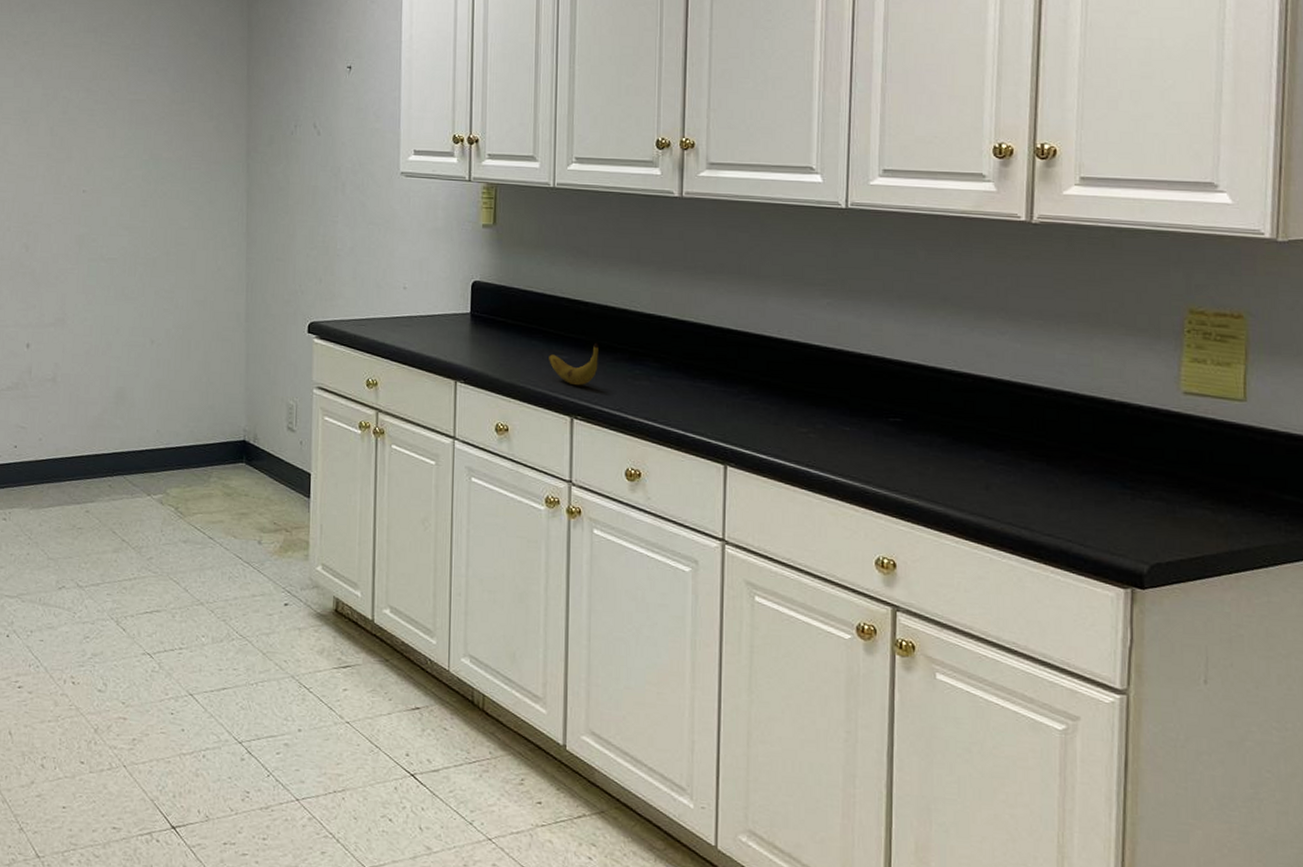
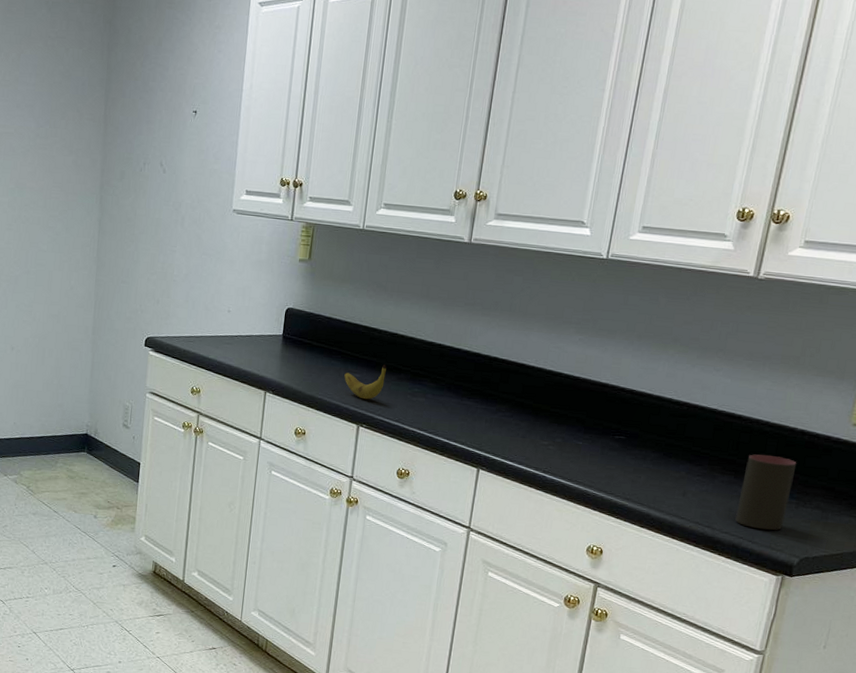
cup: none [1057,434,1123,530] -> present [735,454,797,531]

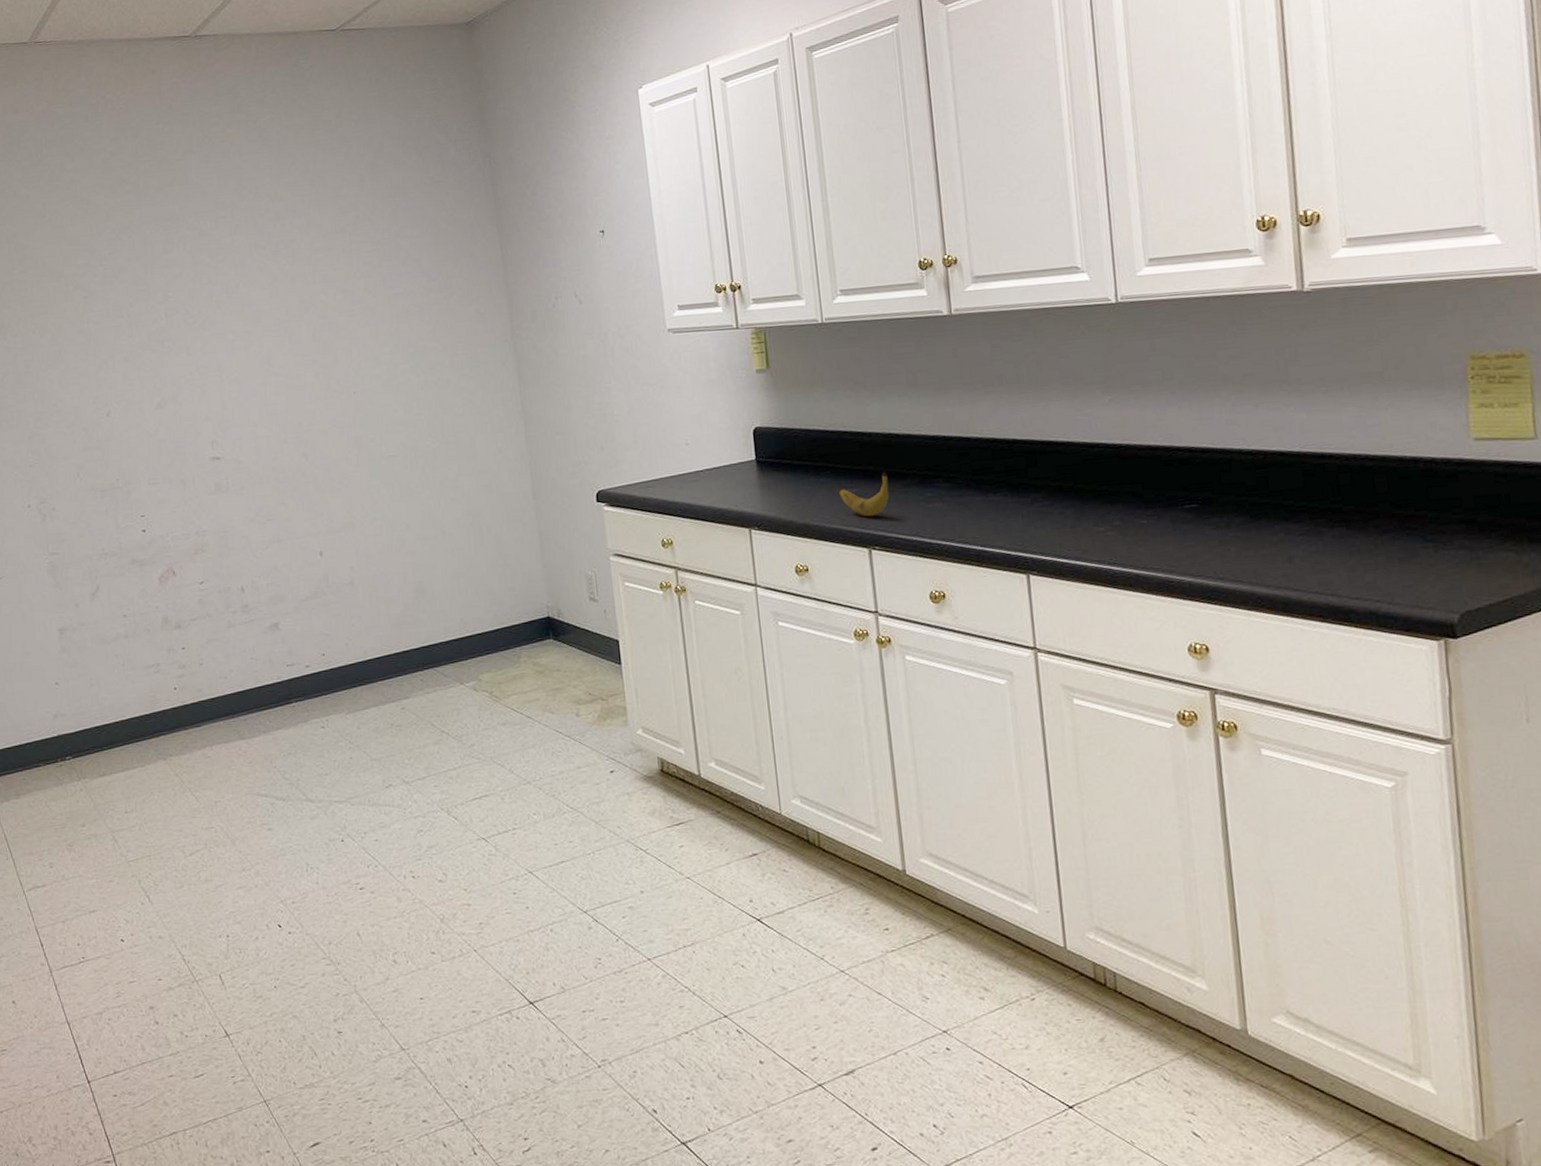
cup: present [735,454,797,531] -> none [1356,493,1426,587]

